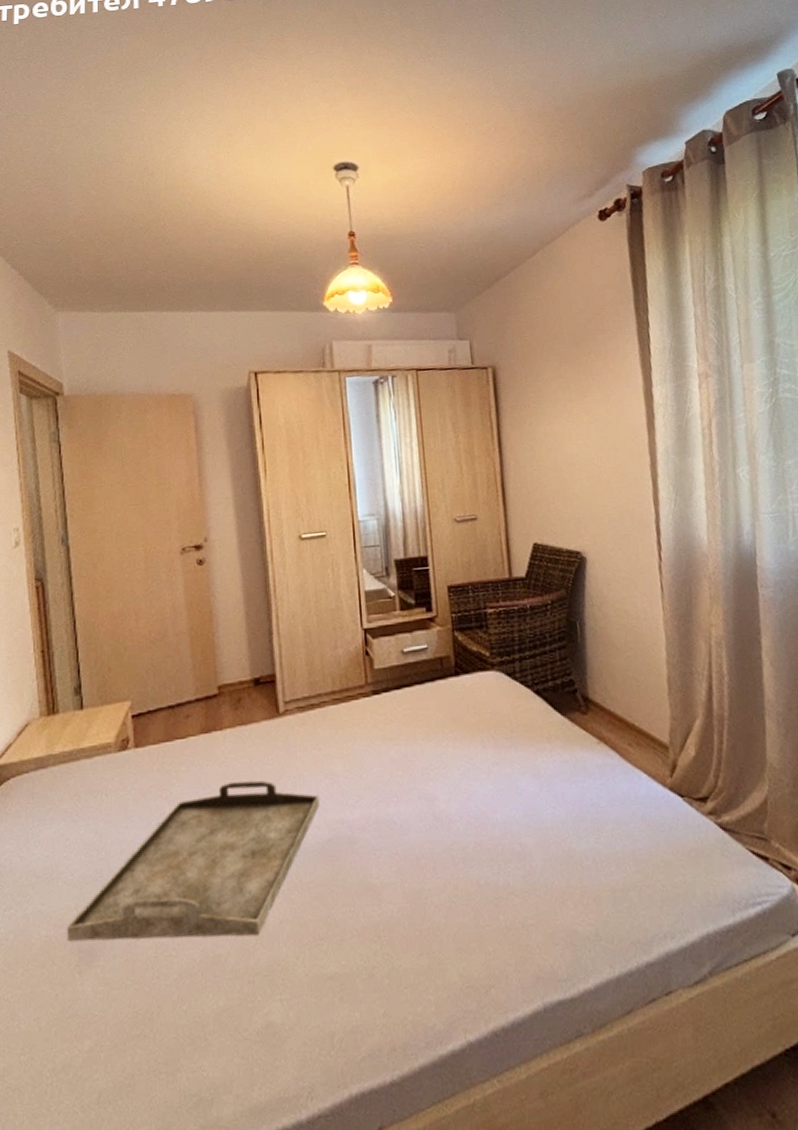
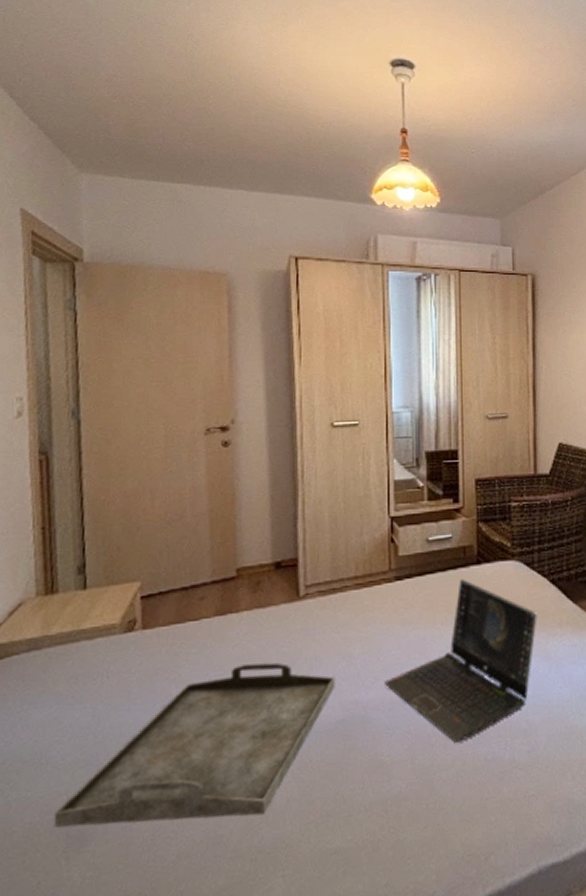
laptop computer: none [369,691,524,866] -> present [385,578,537,743]

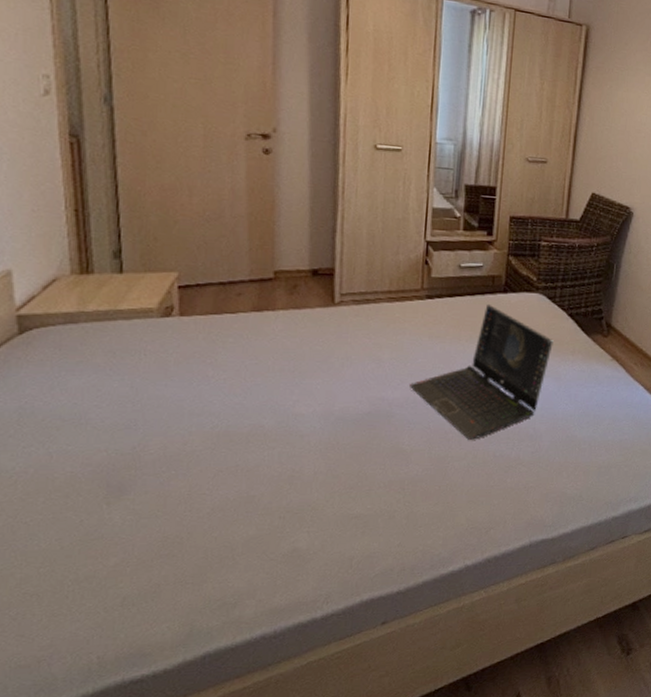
serving tray: present [53,662,335,827] -> none [94,357,365,483]

